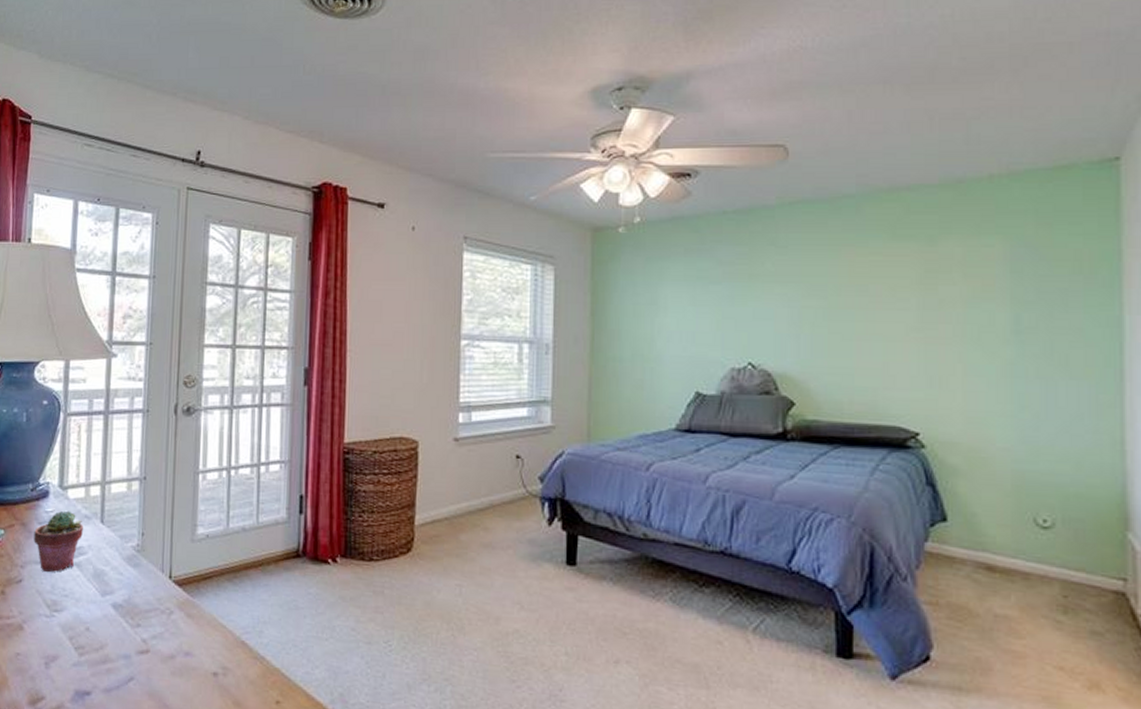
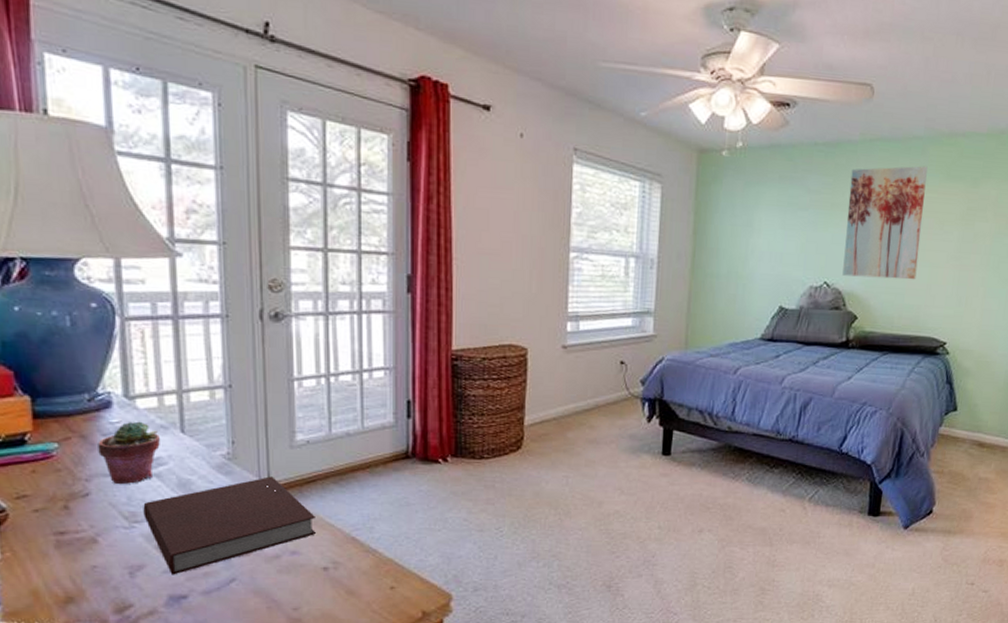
notebook: none [63,570,210,669] -> present [143,476,317,575]
wall art: none [769,226,867,358] -> present [842,166,928,280]

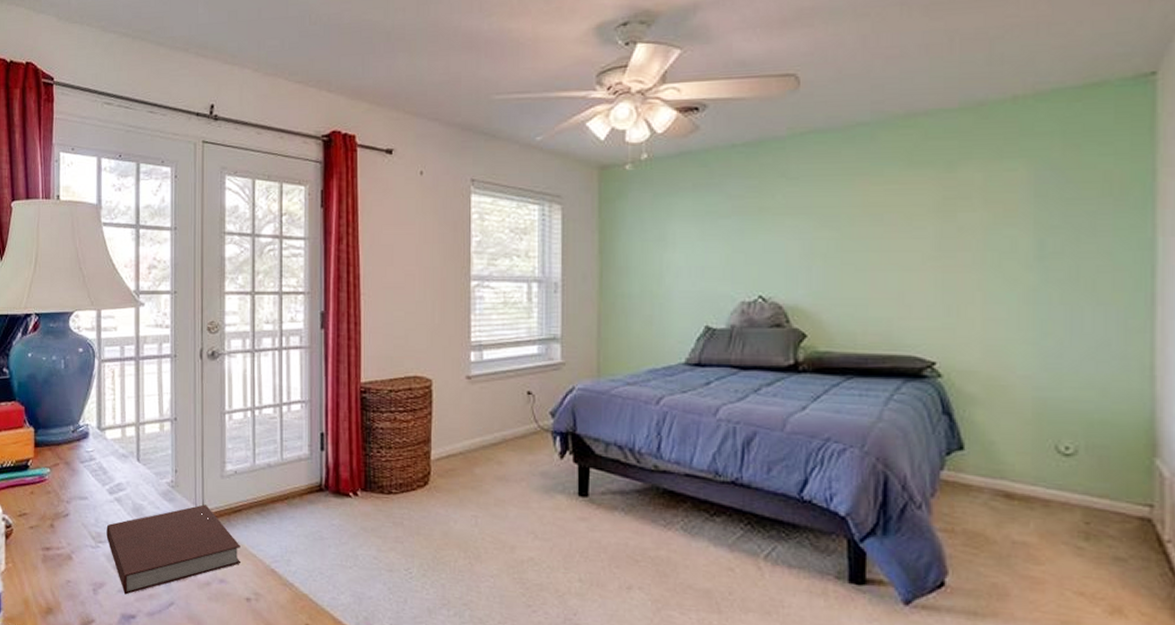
potted succulent: present [98,421,160,484] -> none [77,450,121,507]
wall art: present [842,166,928,280] -> none [780,154,882,288]

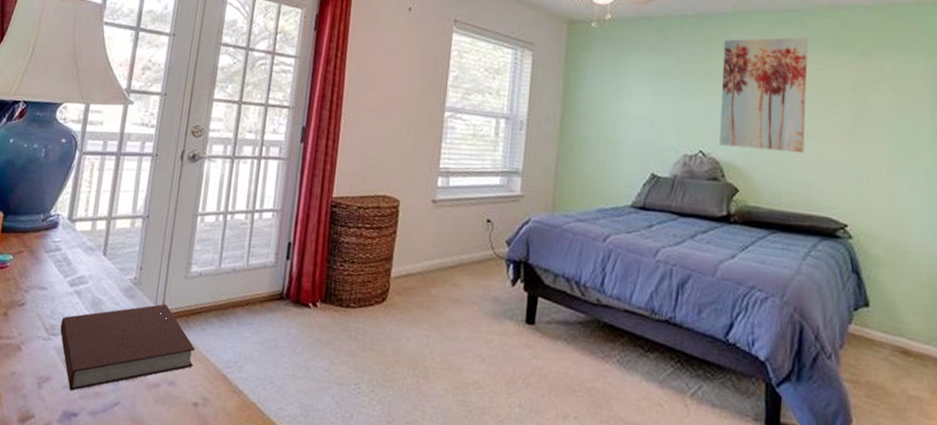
wall art: none [780,154,882,288] -> present [719,37,808,154]

